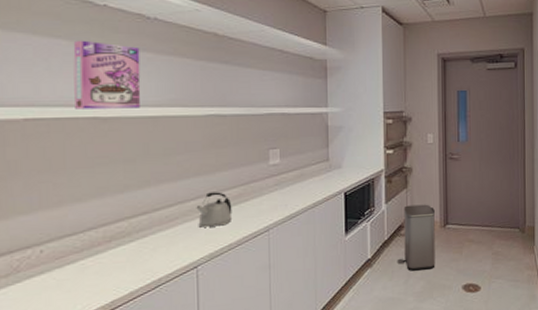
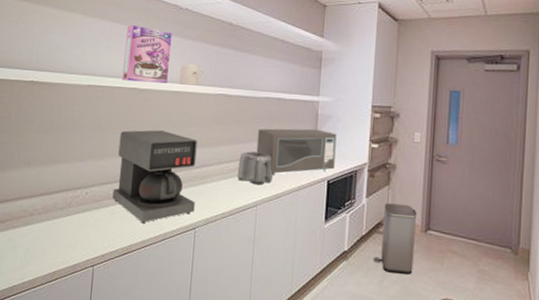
coffee maker: none [80,163,194,273] -> present [112,130,197,224]
mug: none [155,84,188,108] -> present [179,64,204,86]
kettle: present [196,192,233,227] -> none [200,163,229,195]
toaster: none [242,173,284,209] -> present [238,151,273,185]
microwave: none [261,141,351,196] -> present [256,128,337,176]

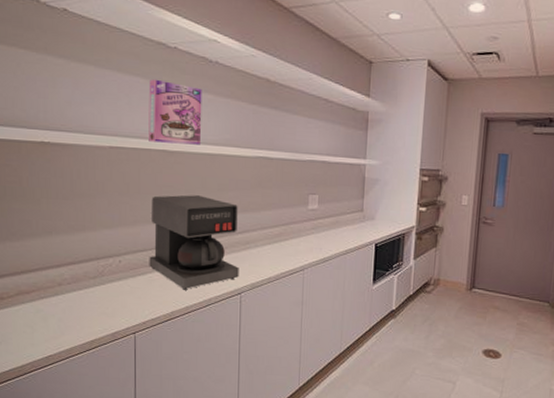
mug: present [179,64,204,86] -> none [213,124,241,148]
toaster: present [238,151,273,185] -> none [283,216,319,250]
microwave: present [256,128,337,176] -> none [301,192,384,240]
pedal bin: present [373,203,416,275] -> none [420,264,462,329]

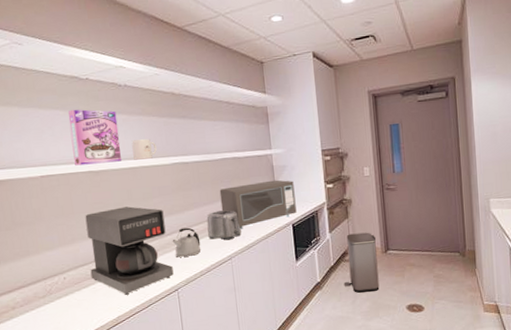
mug: none [213,124,241,148] -> present [131,139,157,160]
kettle: none [242,228,273,260] -> present [172,227,202,258]
toaster: none [283,216,319,250] -> present [206,210,241,240]
microwave: none [301,192,384,240] -> present [219,180,297,229]
pedal bin: none [420,264,462,329] -> present [343,232,380,293]

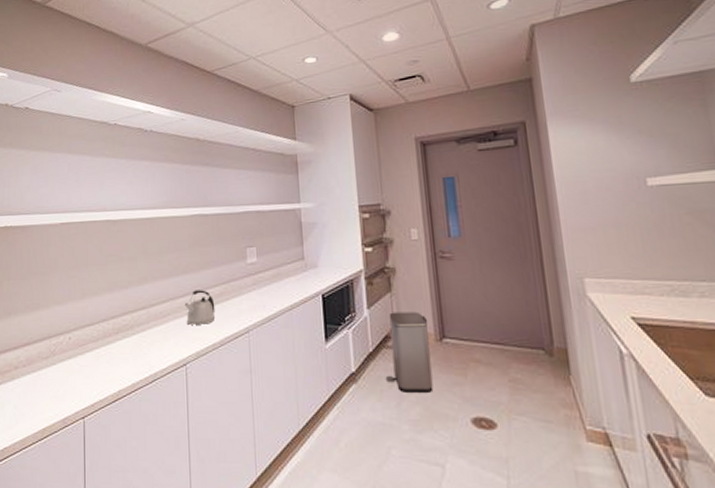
cereal box: present [68,109,121,166] -> none [93,155,141,214]
coffee maker: present [85,206,174,295] -> none [96,261,183,365]
mug: present [131,139,157,160] -> none [151,187,176,210]
toaster: present [206,210,241,240] -> none [223,272,262,309]
microwave: present [219,180,297,229] -> none [239,239,328,296]

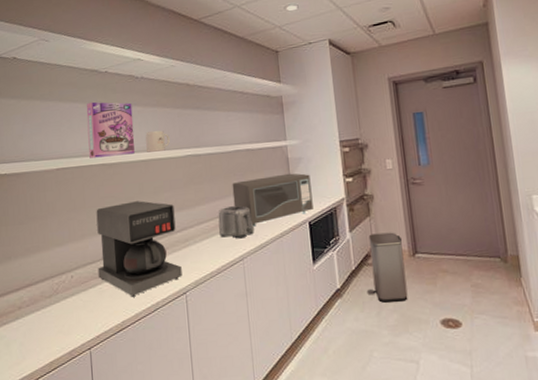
cereal box: none [93,155,141,214] -> present [86,102,135,158]
coffee maker: none [96,261,183,365] -> present [96,201,182,297]
mug: none [151,187,176,210] -> present [145,130,170,153]
kettle: present [184,290,216,325] -> none [182,224,212,257]
toaster: none [223,272,262,309] -> present [218,205,254,239]
microwave: none [239,239,328,296] -> present [232,173,314,227]

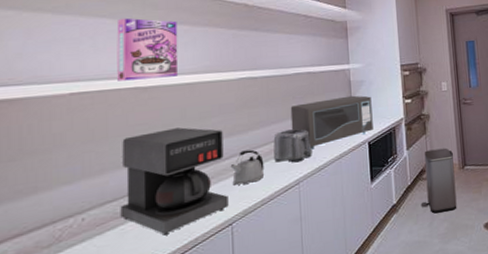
mug: present [145,130,170,153] -> none [191,52,222,75]
kettle: none [182,224,212,257] -> present [230,149,265,185]

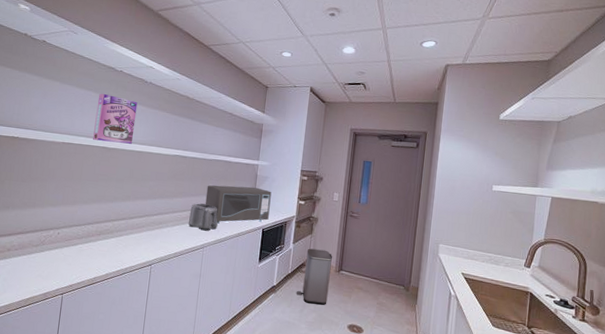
coffee maker: present [120,127,229,236] -> none [81,182,156,260]
kettle: present [230,149,265,185] -> none [156,211,181,238]

